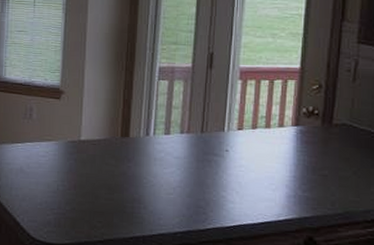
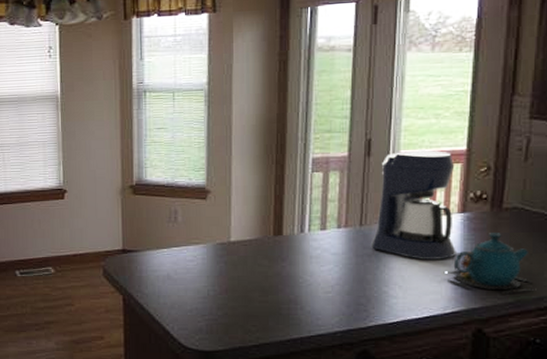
coffee maker: none [211,65,290,169] -> present [372,149,456,260]
teapot: none [279,146,362,206] -> present [445,233,535,295]

